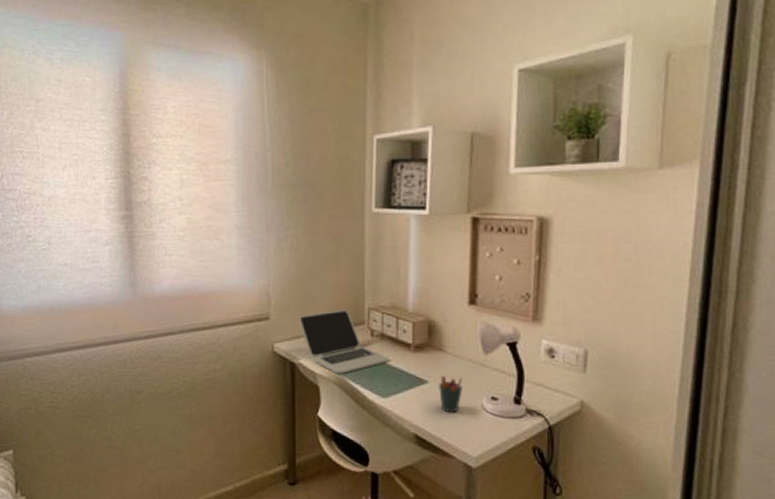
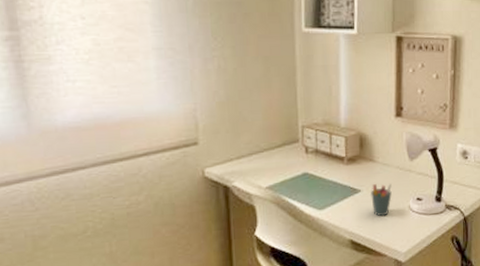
laptop: present [299,310,388,374] -> none [231,129,323,193]

